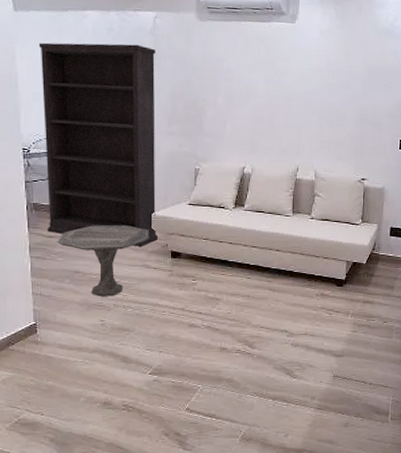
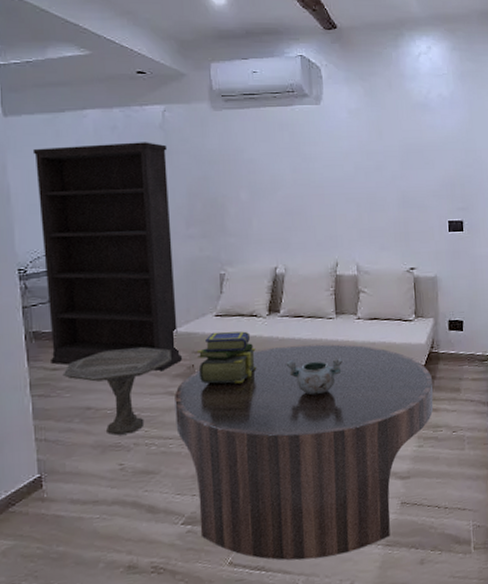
coffee table: none [149,236,371,413] -> present [175,343,434,560]
stack of books: none [170,218,221,263] -> present [196,331,257,384]
decorative bowl: none [246,249,295,280] -> present [286,358,343,395]

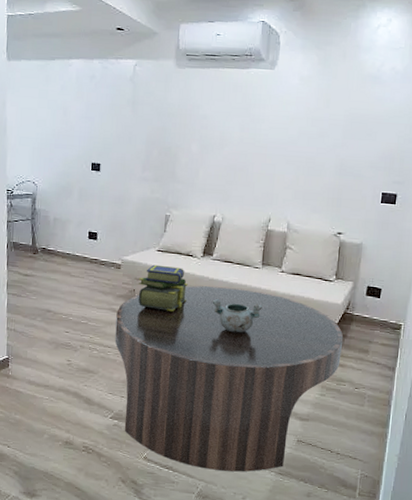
bookshelf: present [32,142,182,371] -> none [24,90,135,290]
side table: present [62,346,172,436] -> none [32,266,118,337]

